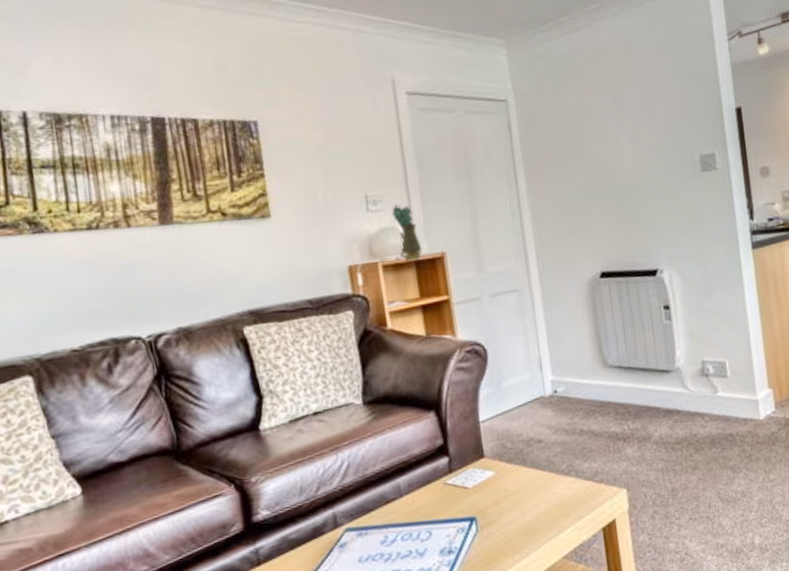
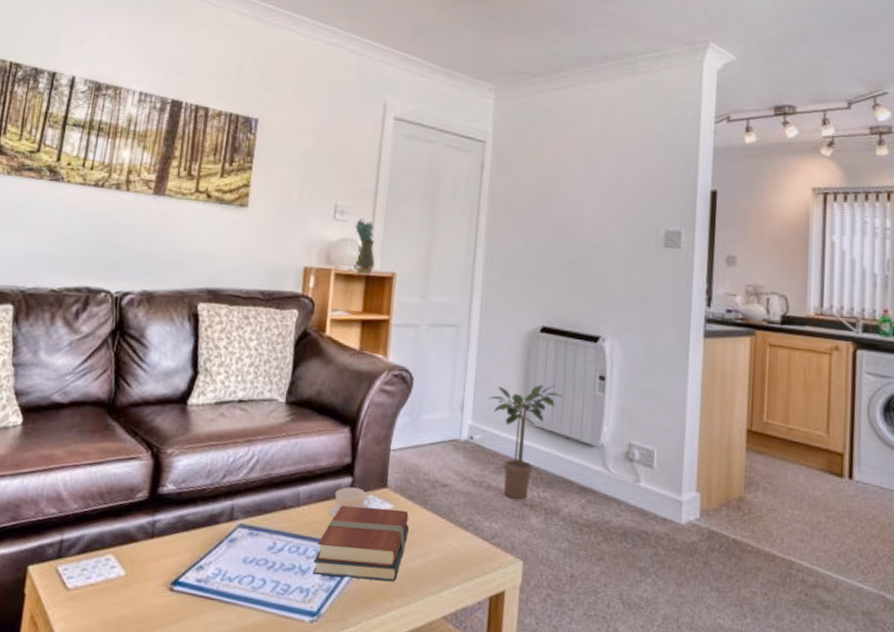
books: none [428,473,515,555] -> present [312,505,410,582]
teacup: none [431,465,472,497] -> present [328,487,371,517]
potted plant: none [564,324,634,437] -> present [489,385,563,500]

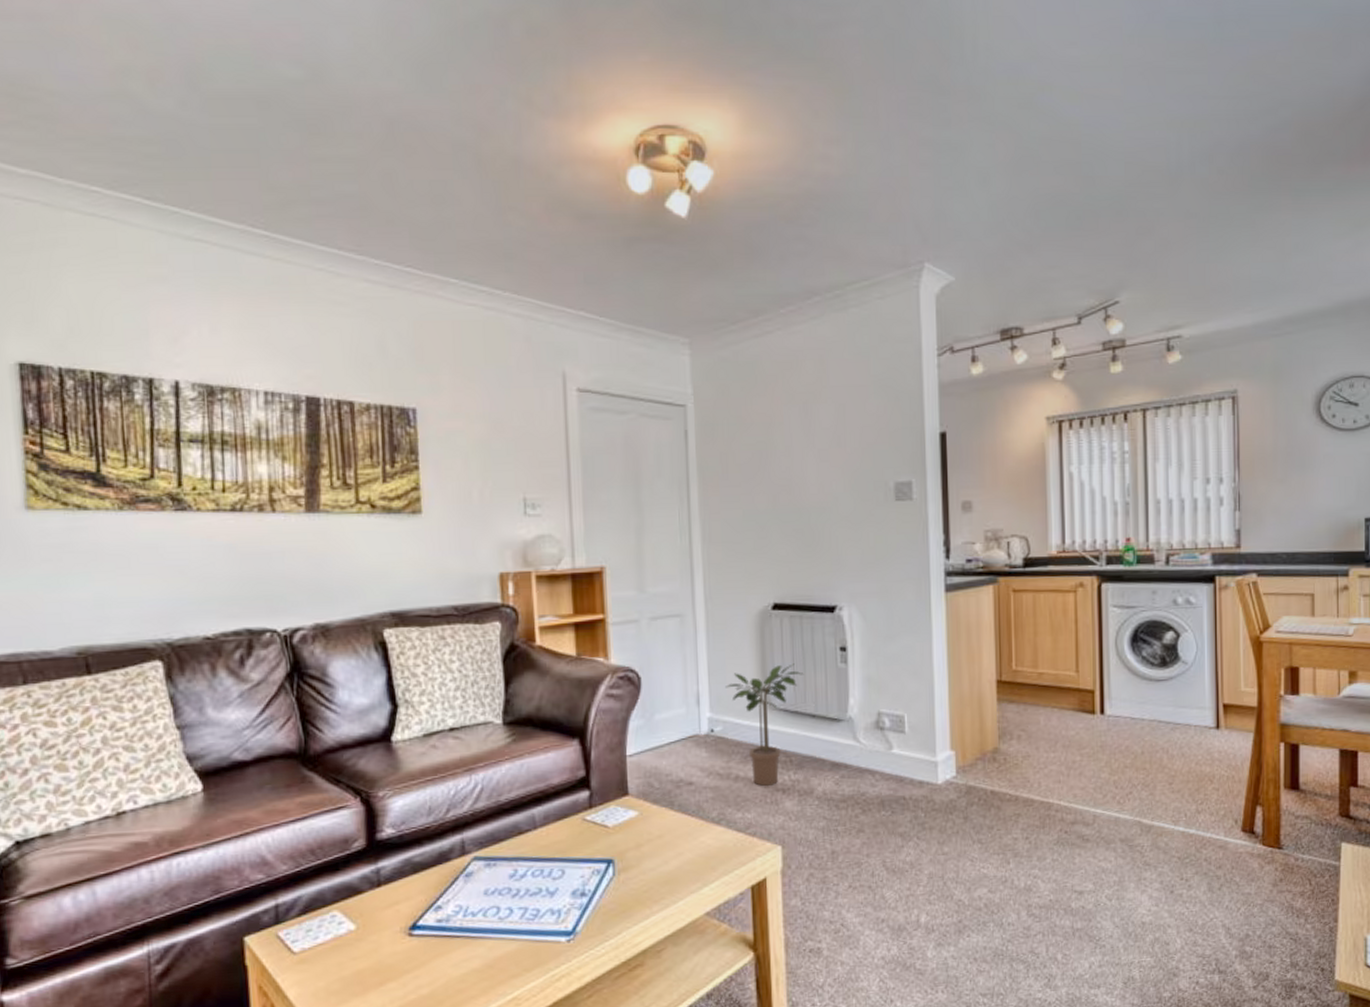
books: present [312,505,410,582] -> none [561,815,659,895]
teacup: present [328,487,371,517] -> none [568,800,614,833]
vase: present [355,218,375,275] -> none [551,510,580,573]

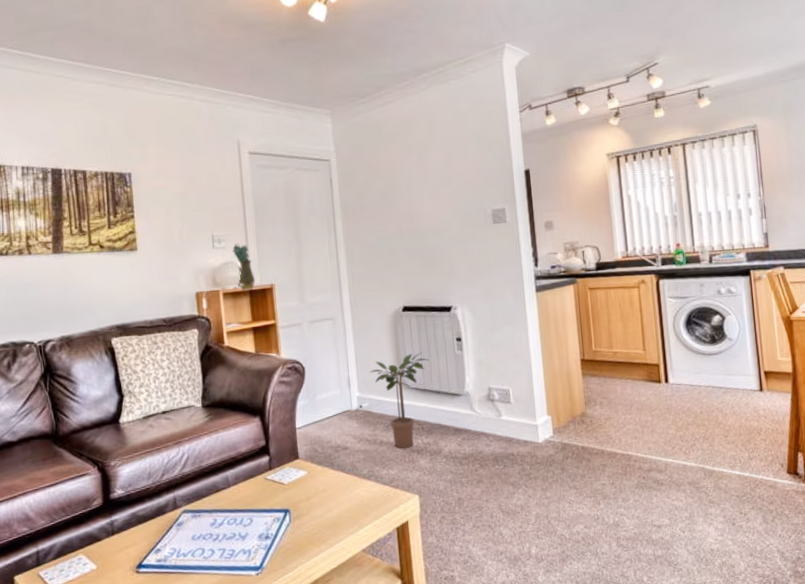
vase: none [551,510,580,573] -> present [233,243,256,290]

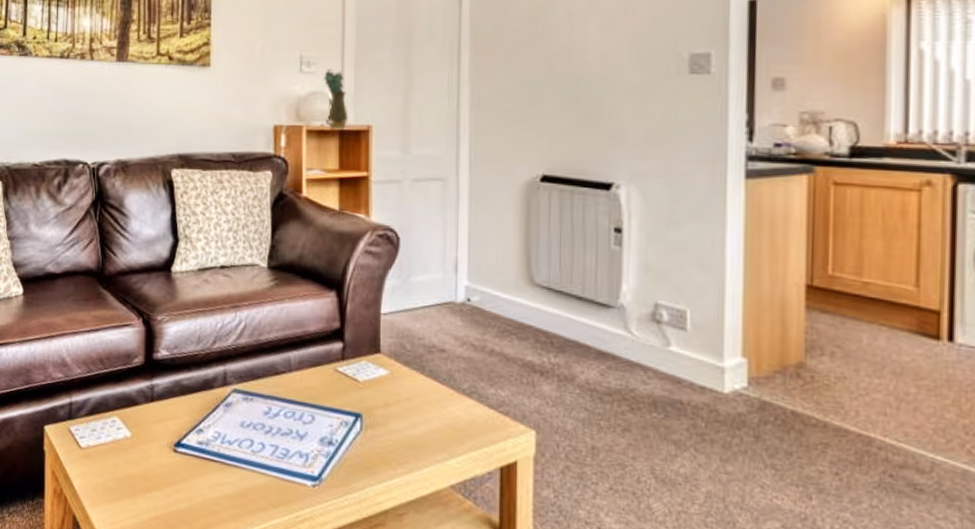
potted plant: present [369,352,430,449] -> none [485,240,572,366]

